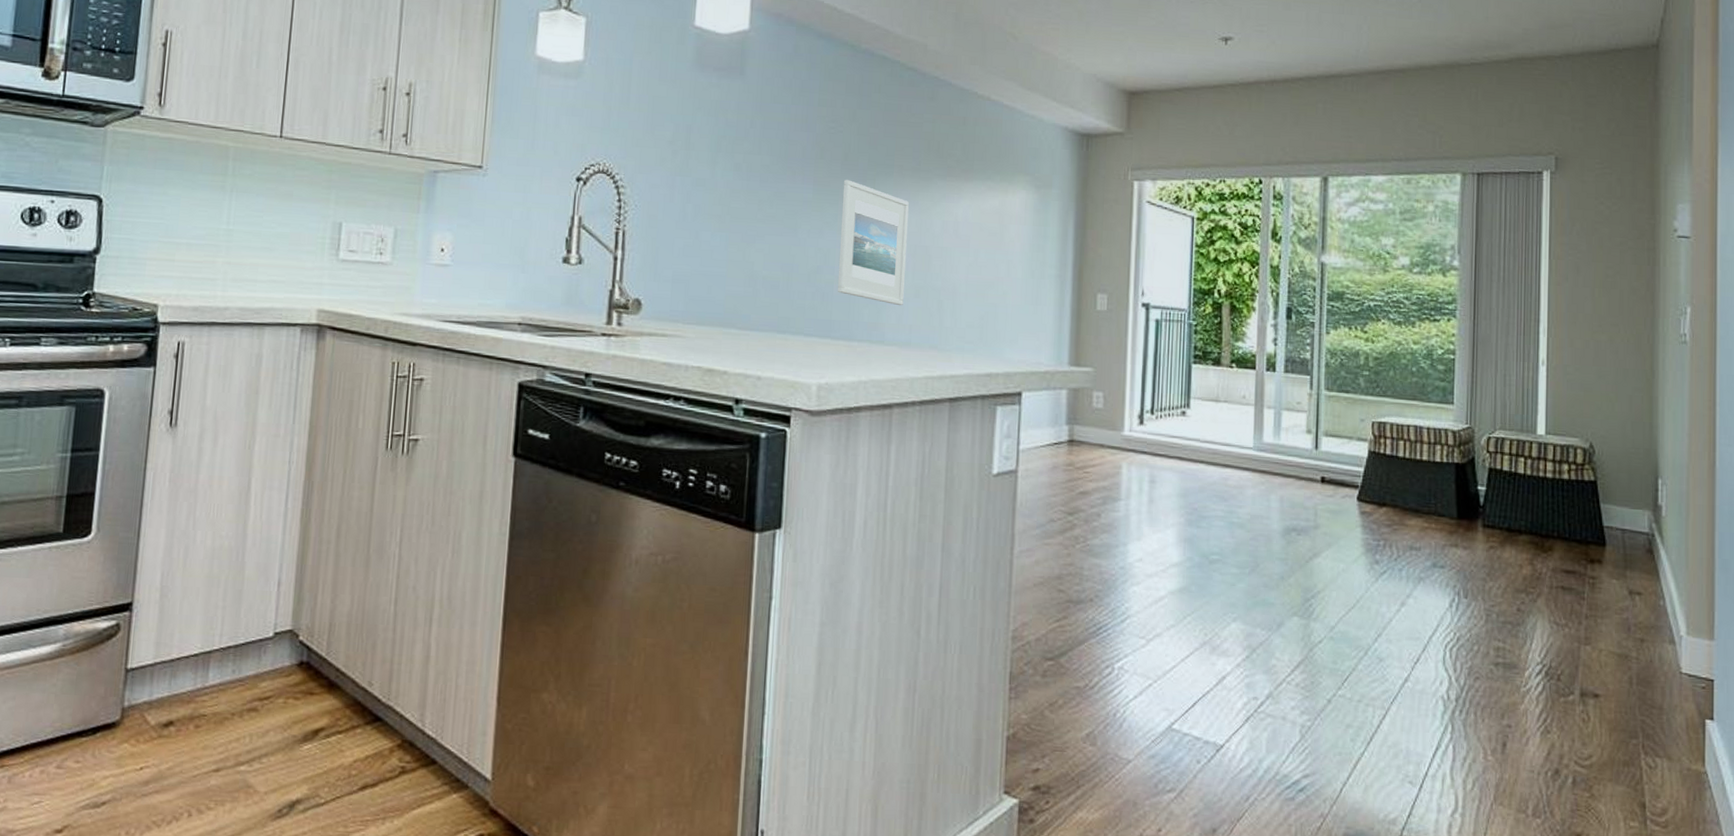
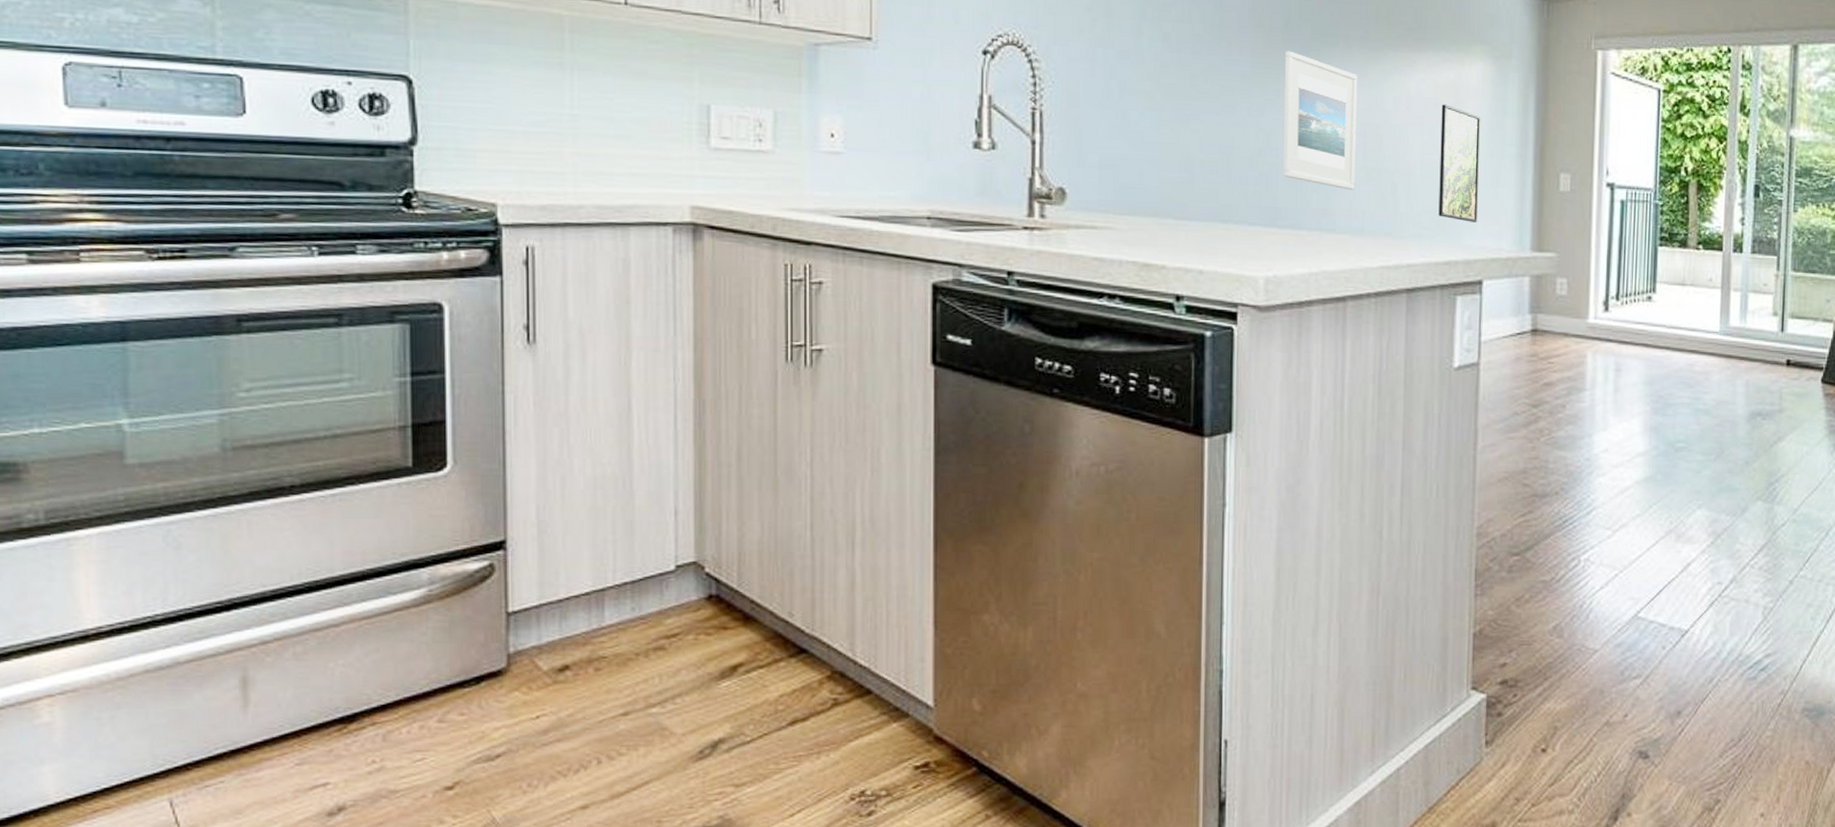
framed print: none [981,229,1023,338] -> present [1438,104,1481,222]

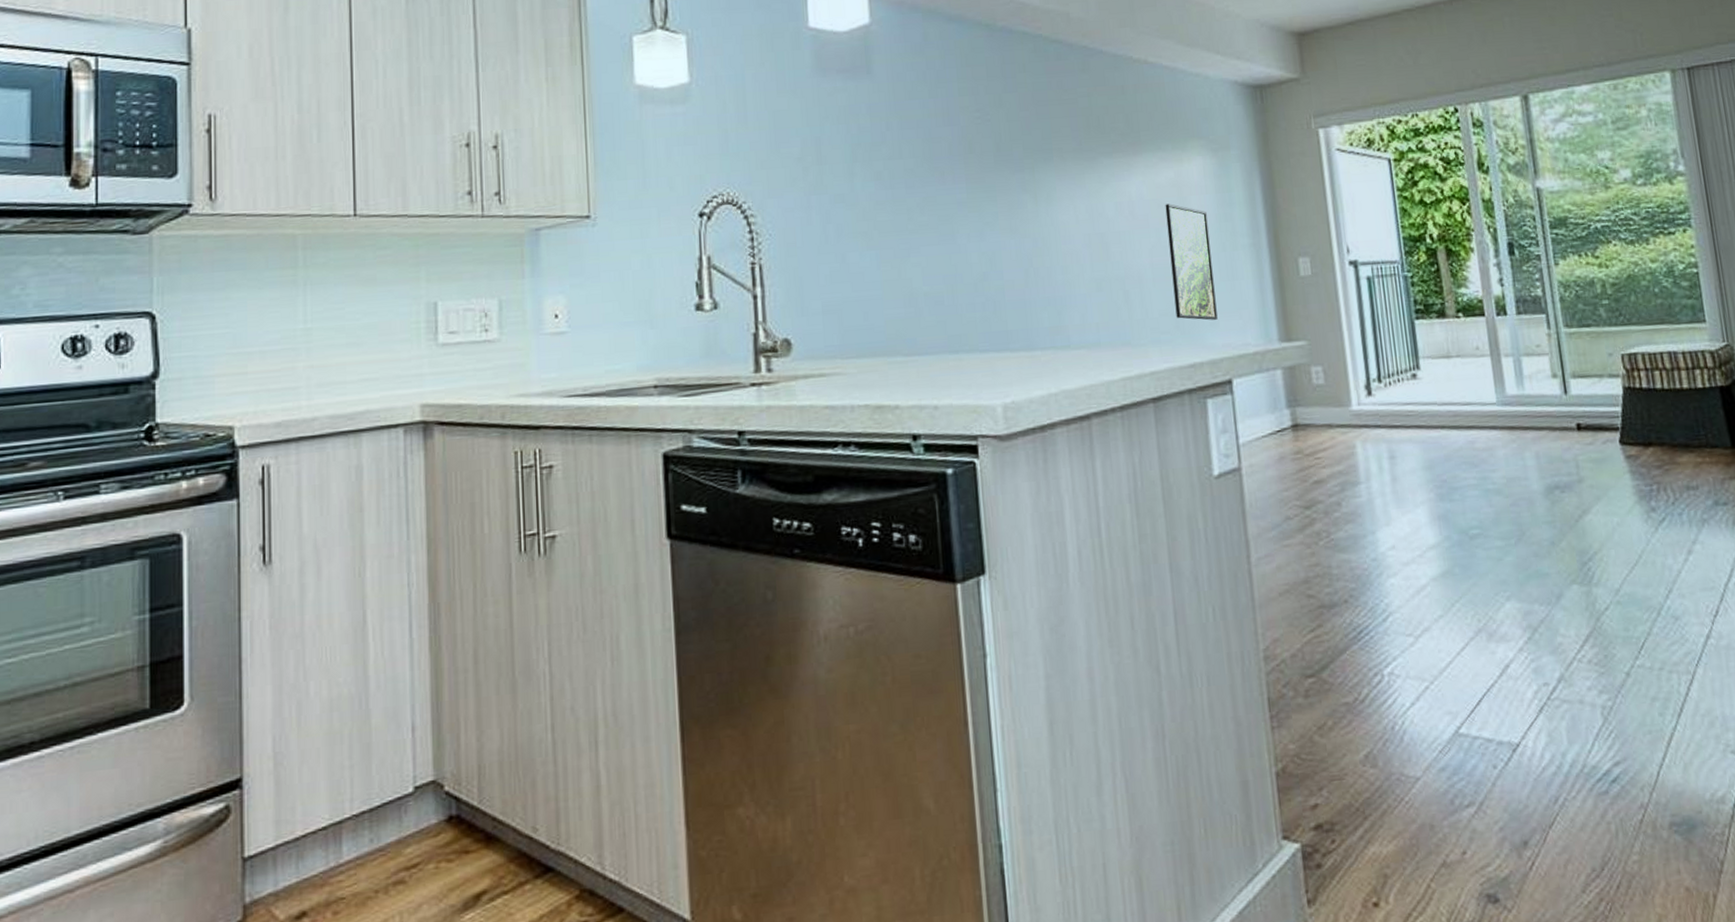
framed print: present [1282,51,1357,191] -> none [999,172,1086,304]

